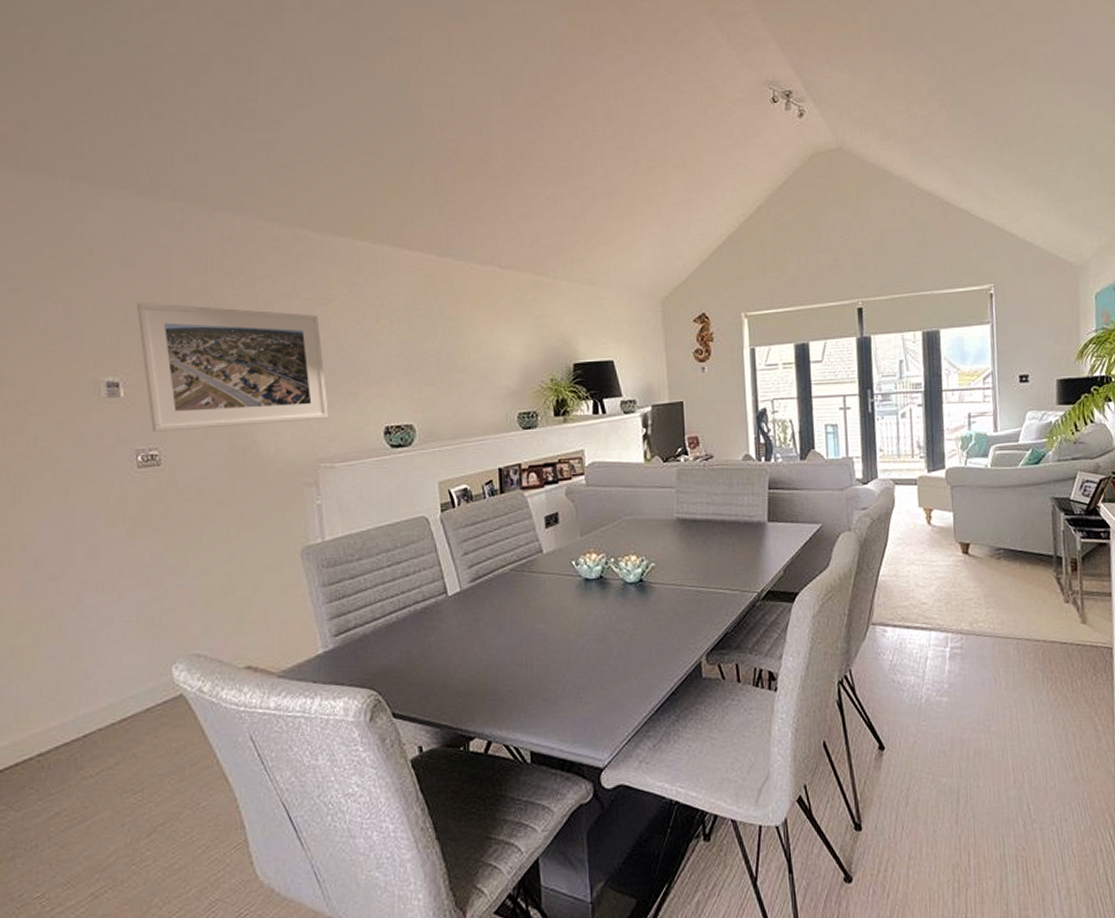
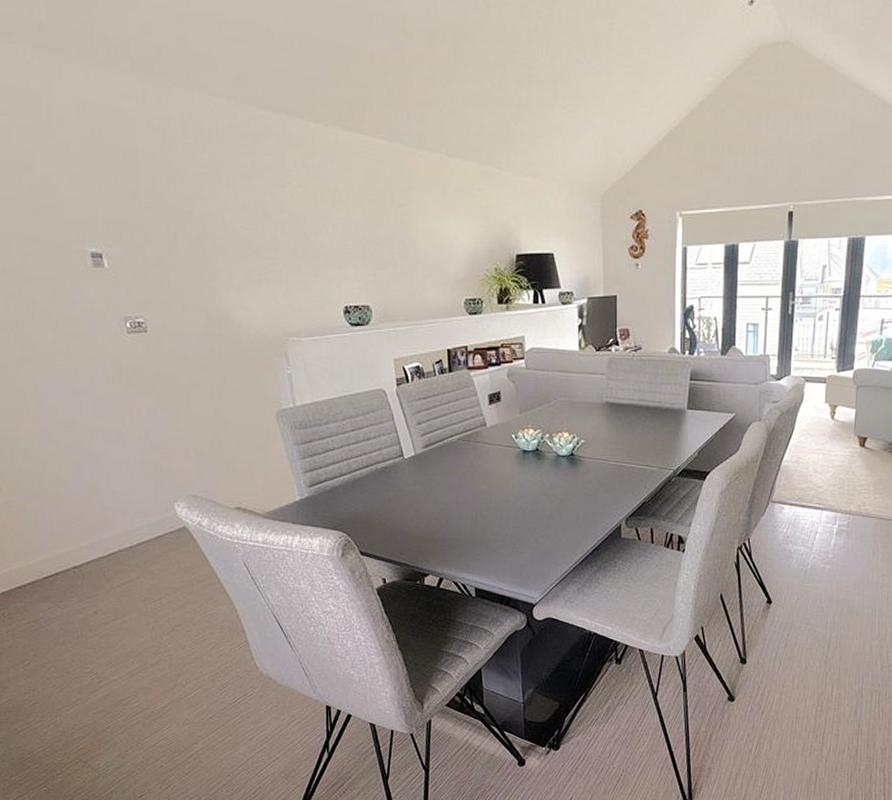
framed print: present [136,301,329,432] -> none [109,176,293,302]

